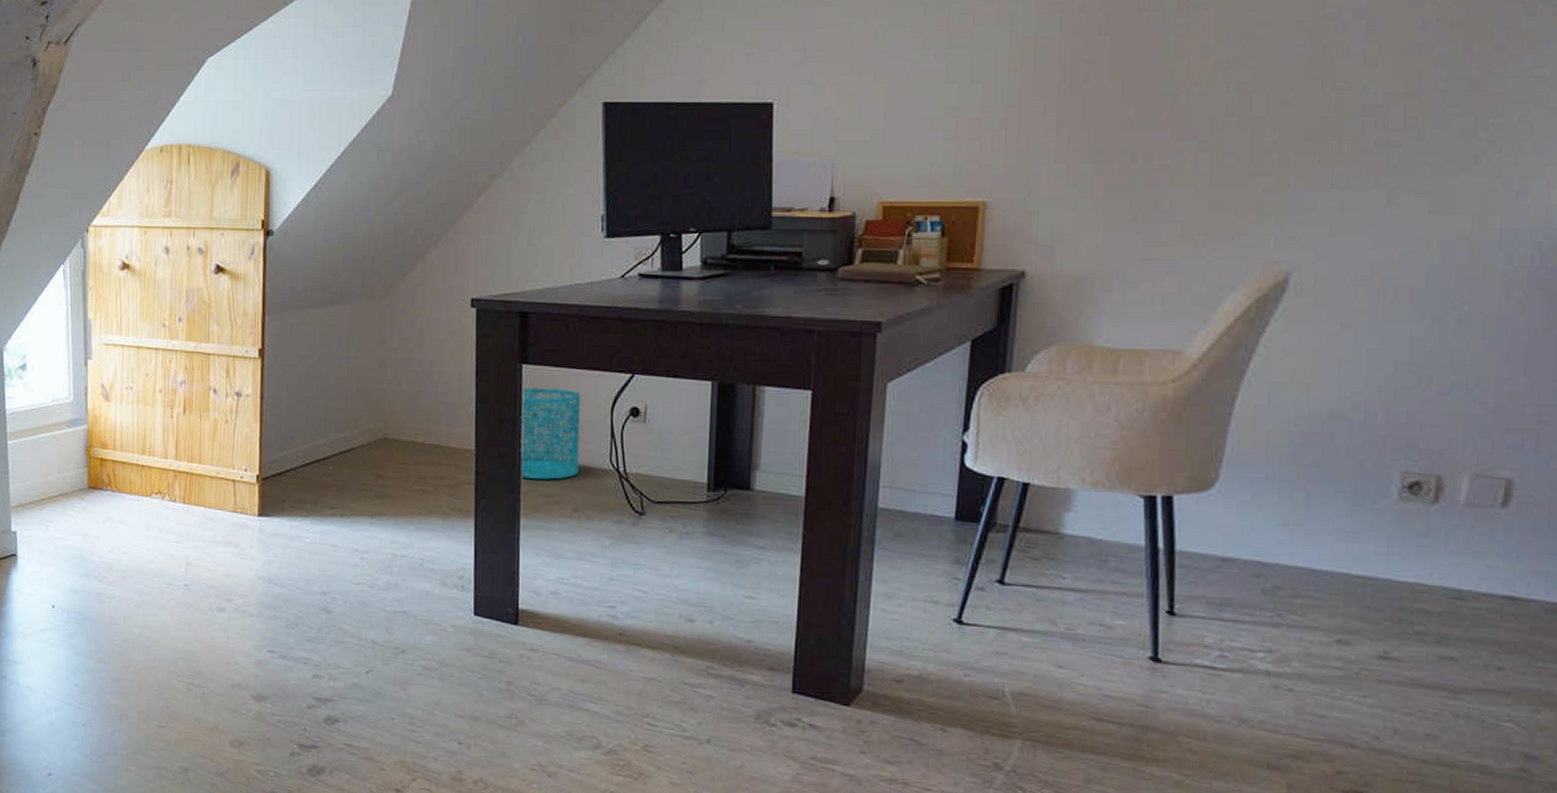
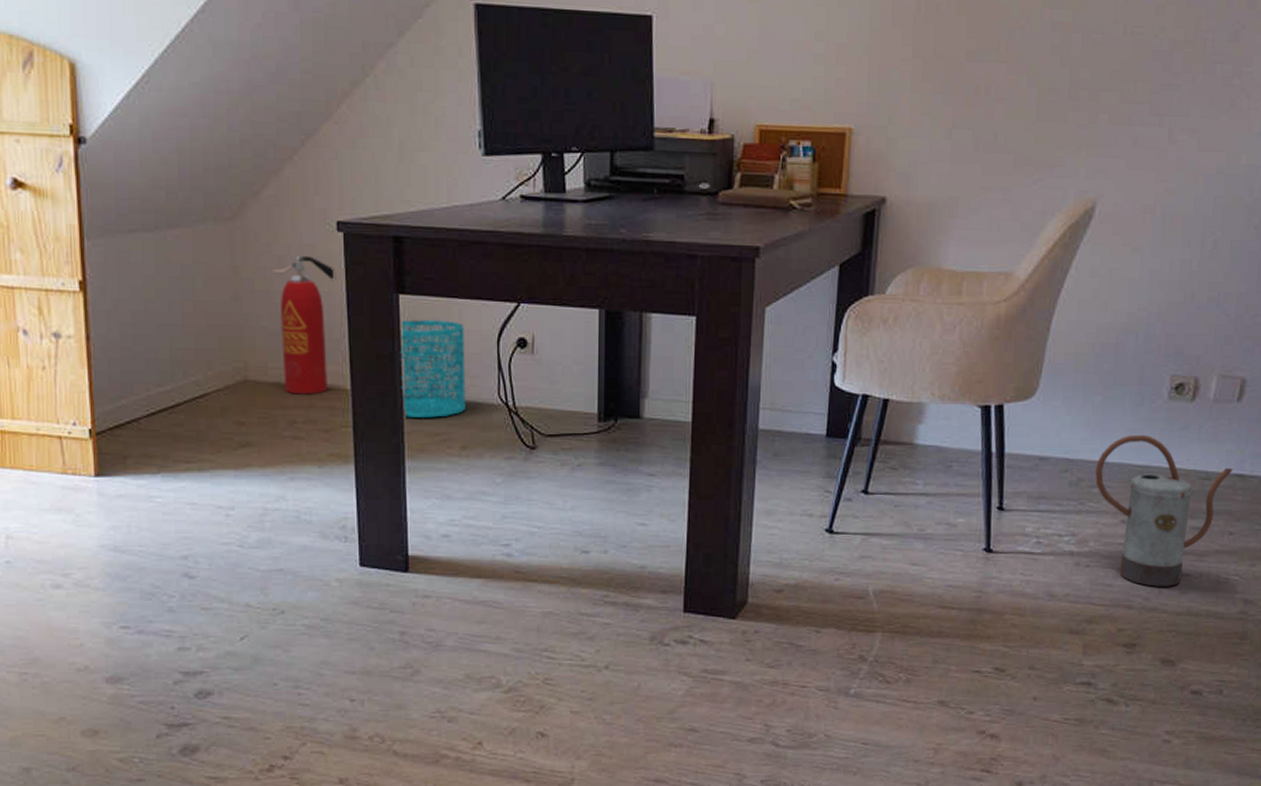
fire extinguisher: none [414,328,468,453] -> present [273,255,336,395]
watering can: none [1298,539,1499,727] -> present [1095,434,1233,587]

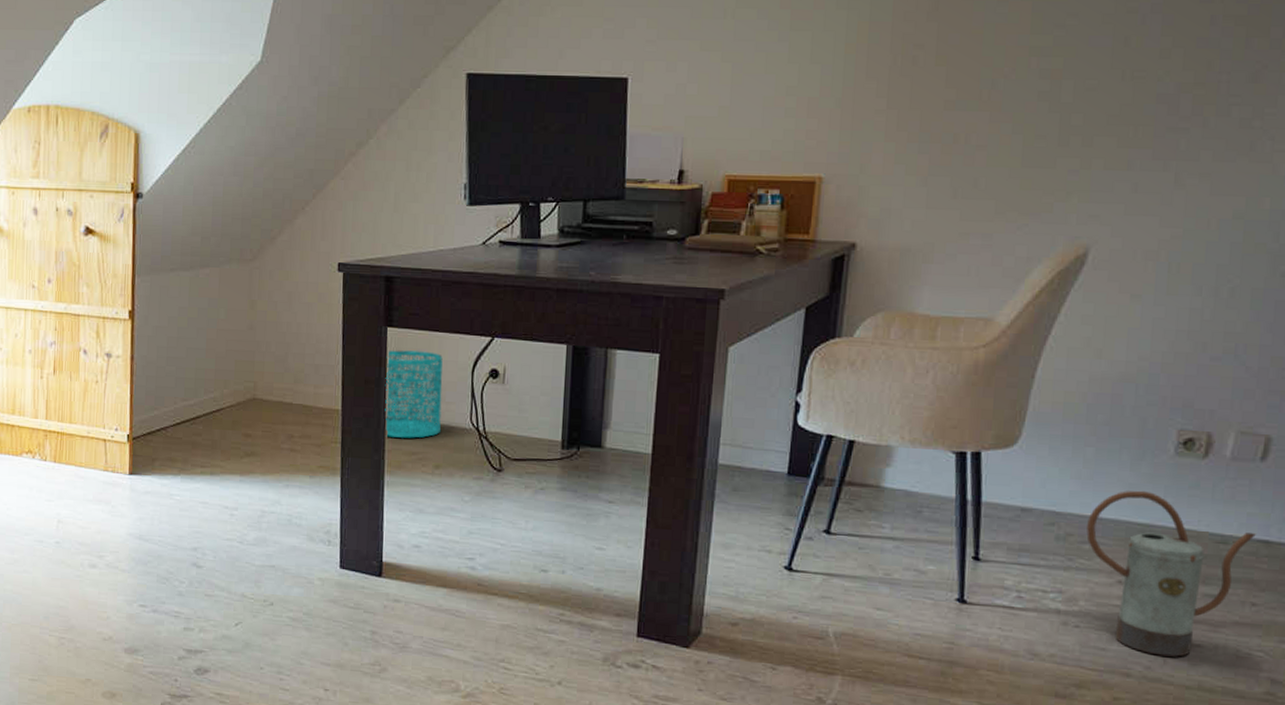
fire extinguisher: present [273,255,336,395] -> none [282,292,335,413]

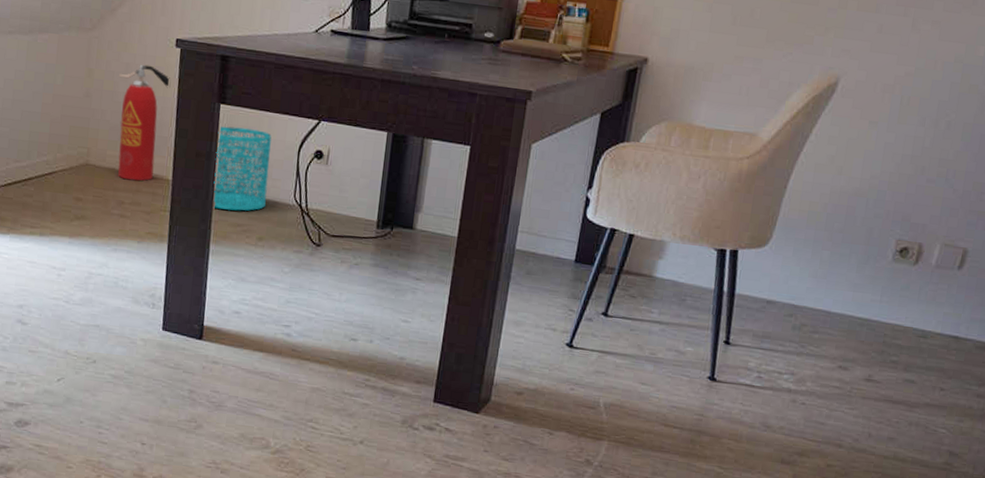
fire extinguisher: none [282,292,335,413] -> present [118,64,171,181]
watering can: present [1086,490,1256,657] -> none [817,289,949,432]

